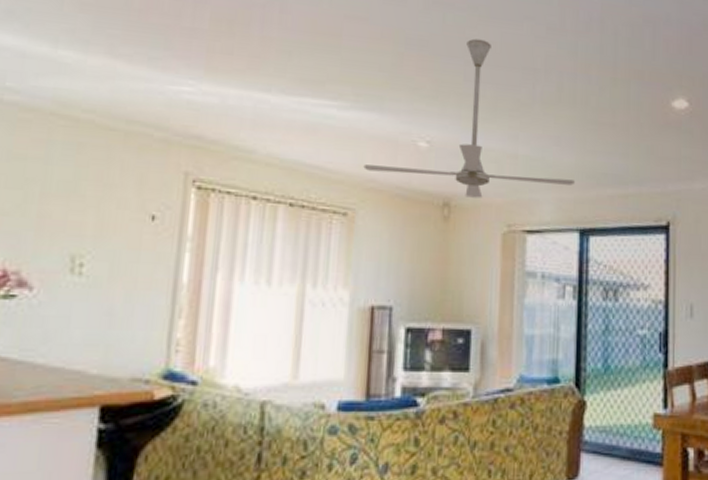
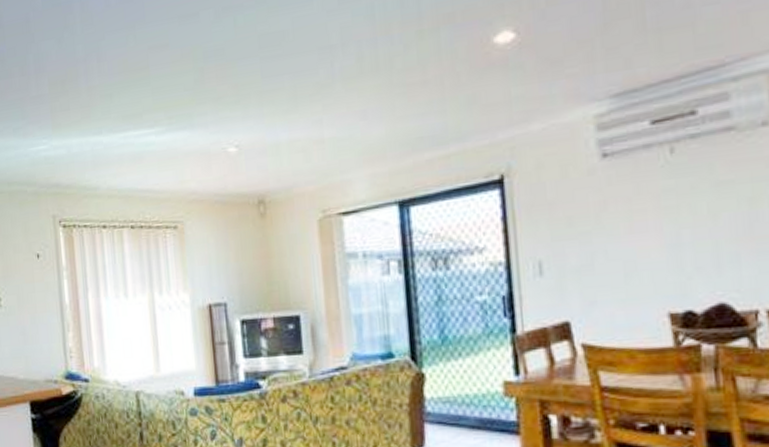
ceiling fan: present [363,38,576,198] -> none [184,31,388,192]

